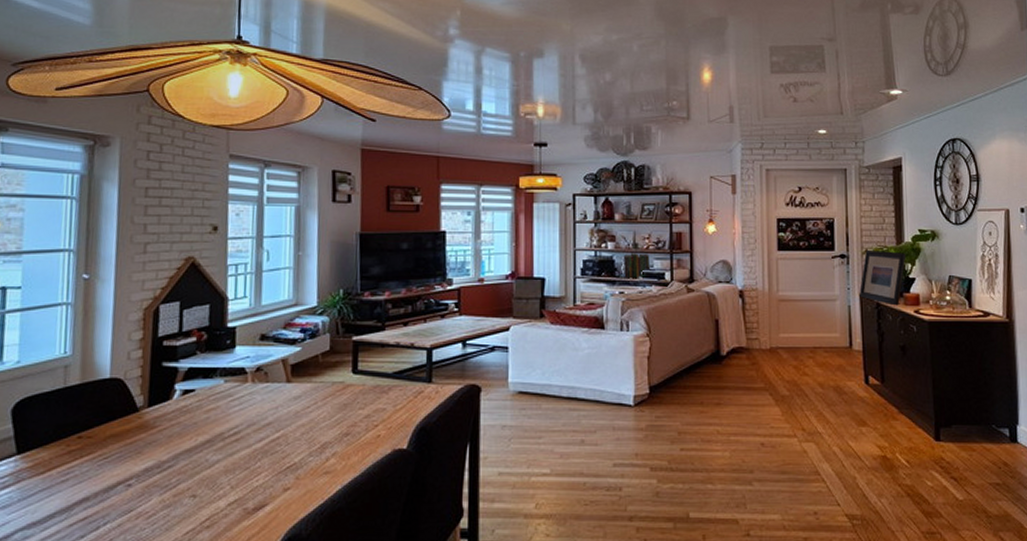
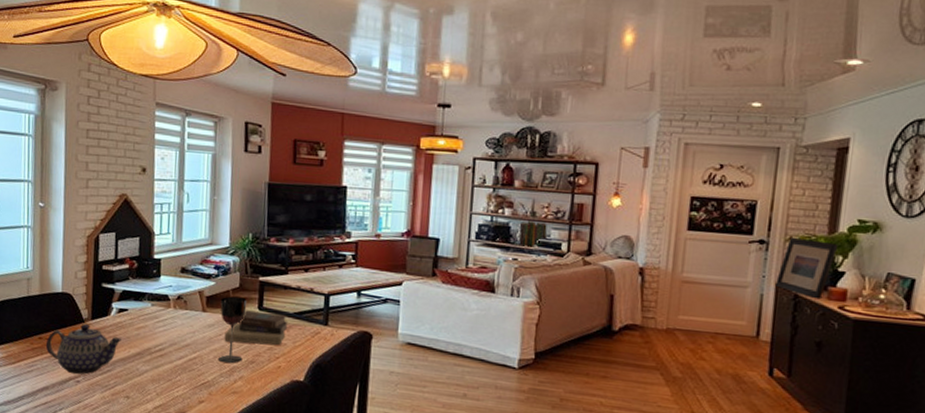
teapot: none [86,412,186,477] -> present [45,323,121,375]
wineglass: none [307,361,339,440] -> present [219,296,247,364]
books: none [313,375,387,414] -> present [224,310,289,345]

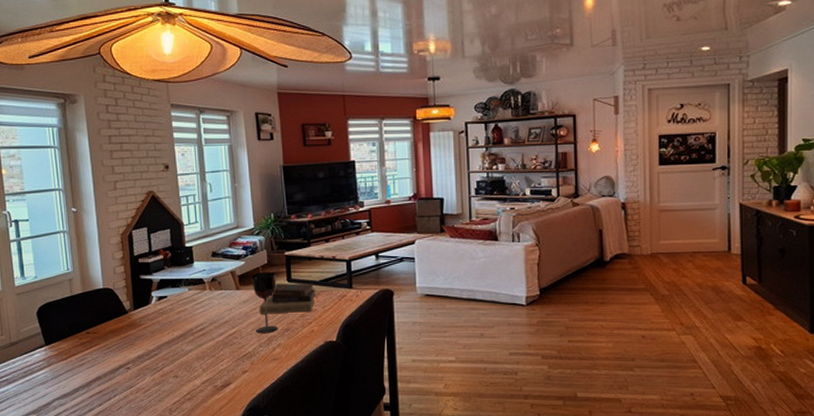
teapot: present [45,323,121,375] -> none [93,314,164,362]
books: present [519,221,547,247] -> none [512,173,537,196]
picture frame: present [776,236,839,300] -> none [740,160,789,212]

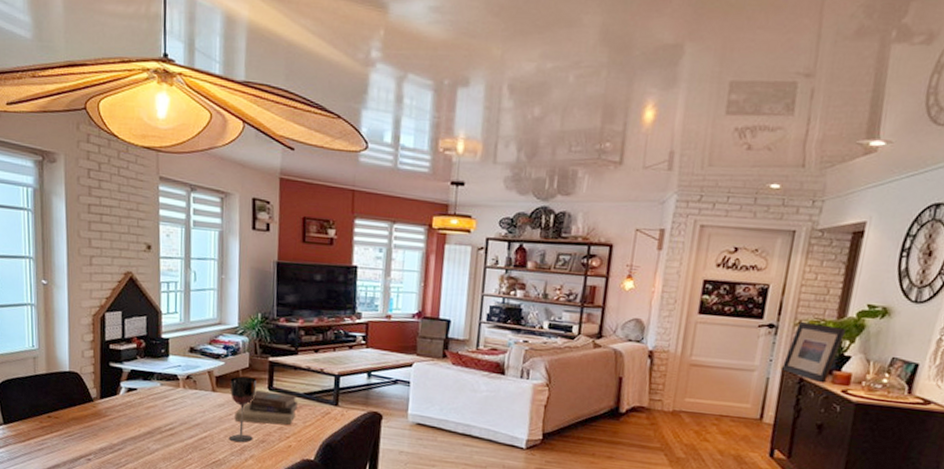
picture frame: none [740,160,789,212] -> present [782,321,847,383]

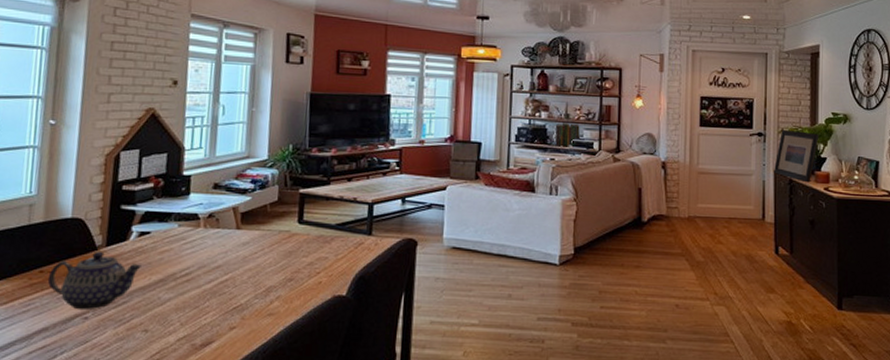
teapot: none [55,402,131,453] -> present [47,251,141,311]
wineglass: present [229,376,257,443] -> none [253,211,286,283]
books: present [234,390,299,425] -> none [260,224,330,260]
books: none [530,303,559,329] -> present [555,123,580,147]

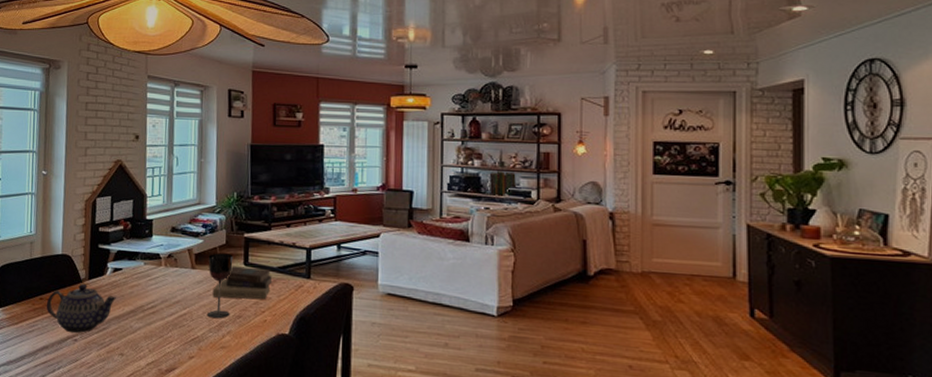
wineglass: none [253,211,286,283] -> present [207,253,233,319]
books: none [260,224,330,260] -> present [212,266,273,300]
picture frame: present [774,129,819,183] -> none [747,177,806,238]

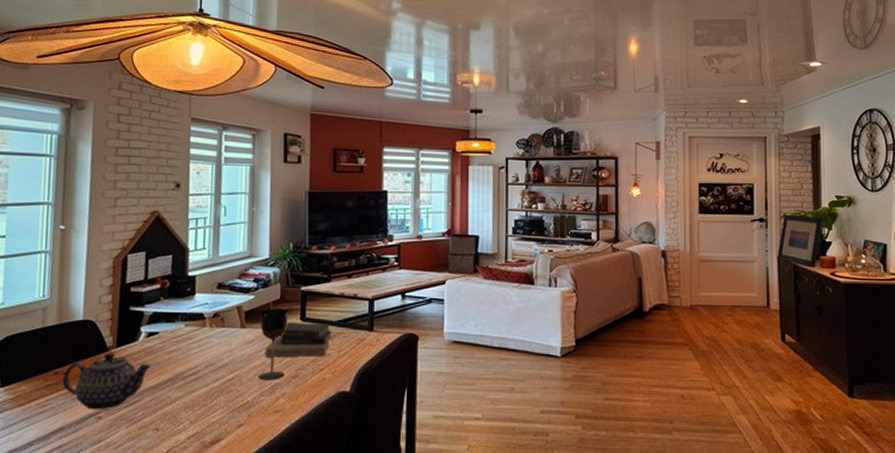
picture frame: none [747,177,806,238] -> present [777,214,823,268]

